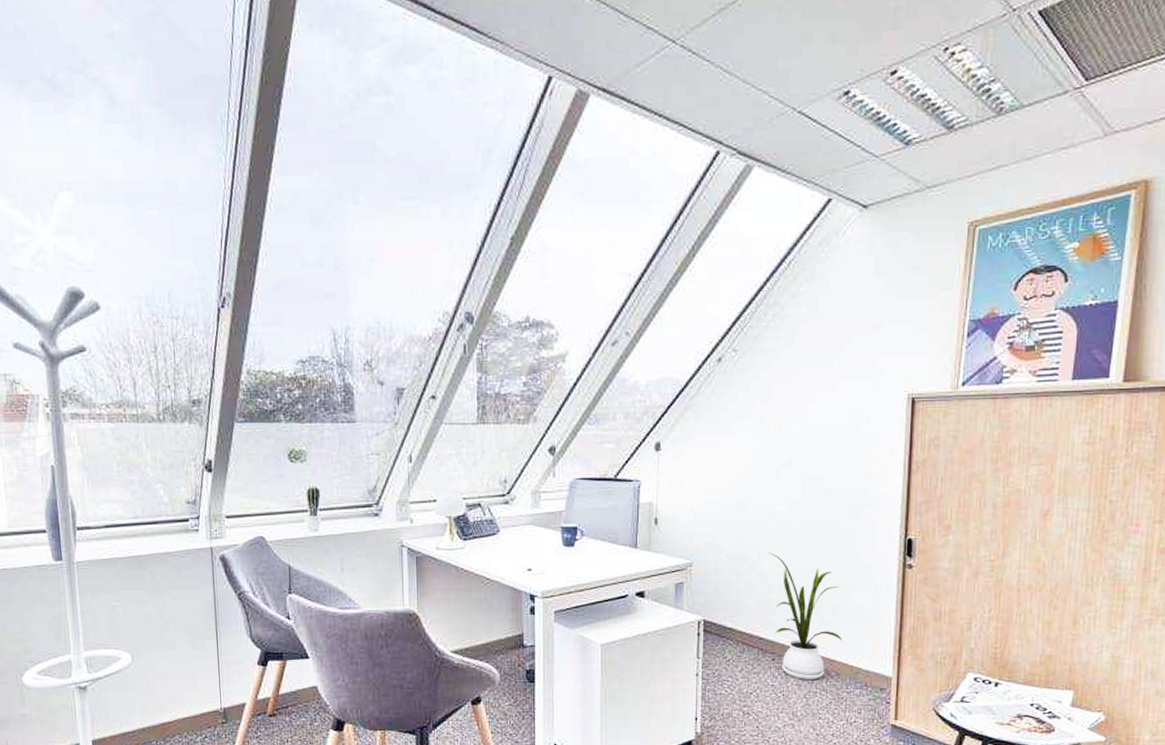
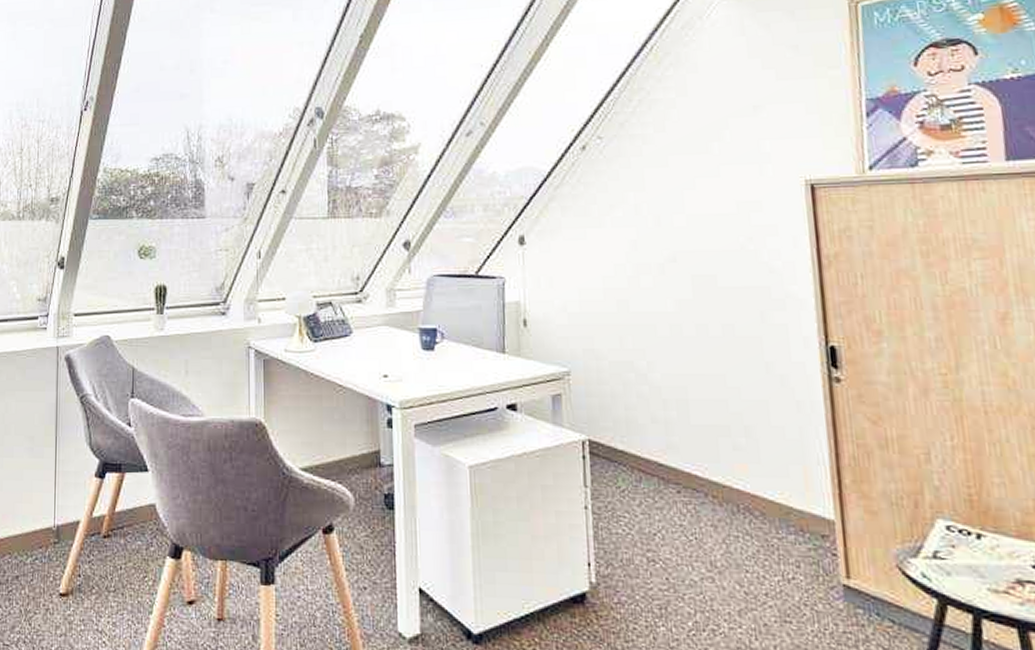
house plant: present [768,553,842,679] -> none [659,361,763,520]

